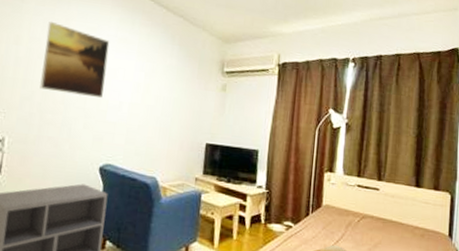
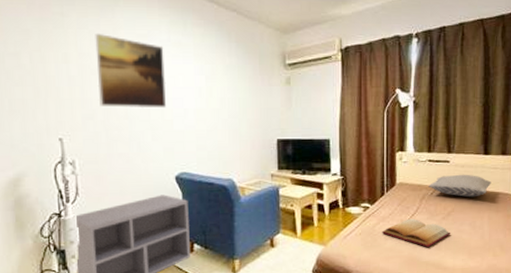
pillow: none [356,203,422,231] -> present [428,174,492,198]

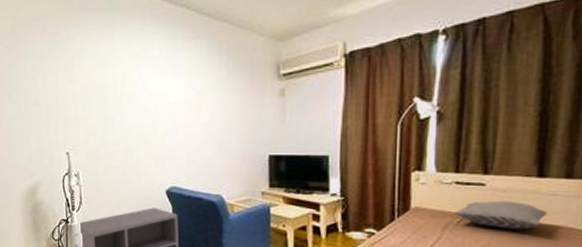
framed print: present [95,34,166,109] -> none [95,54,158,124]

